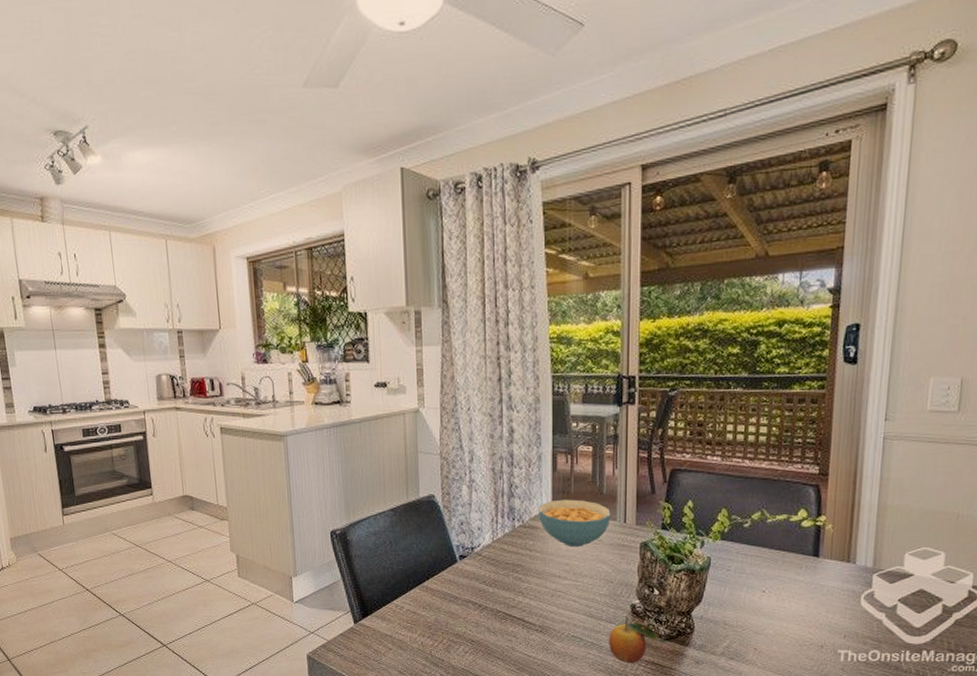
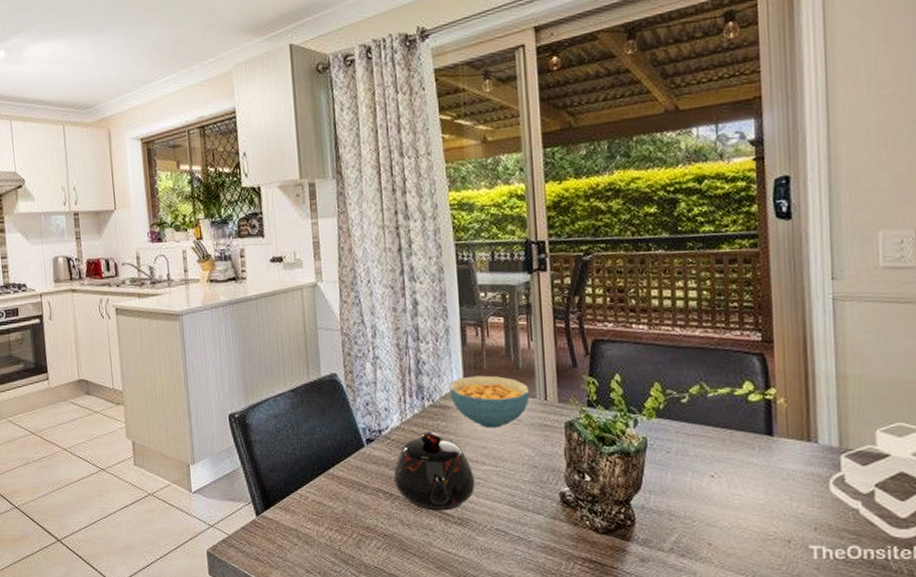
teapot: none [483,549,557,620] -> present [393,432,476,511]
fruit: present [609,616,668,664] -> none [538,506,606,562]

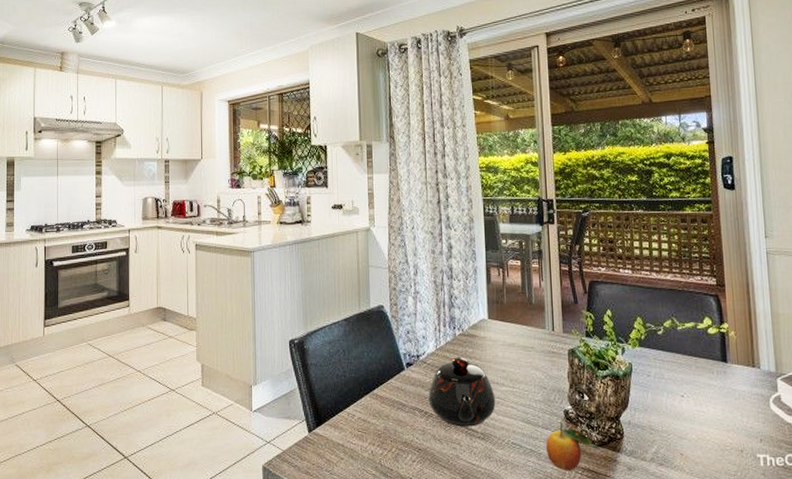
cereal bowl: present [449,375,530,429] -> none [476,309,541,355]
fruit: none [538,506,606,562] -> present [546,422,601,471]

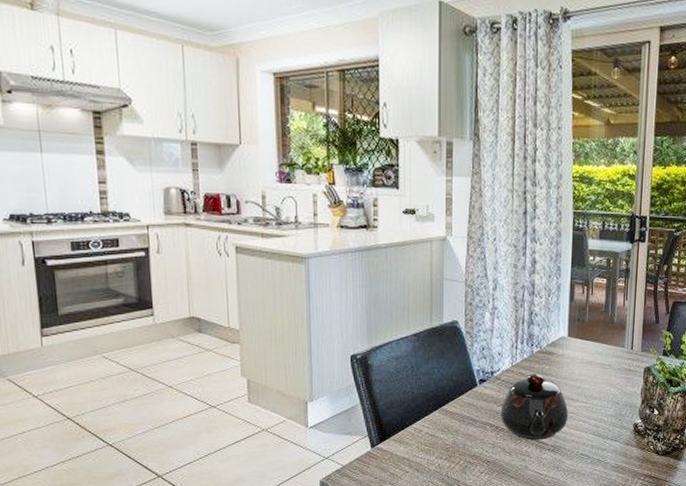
fruit: present [546,422,601,471] -> none [613,434,664,478]

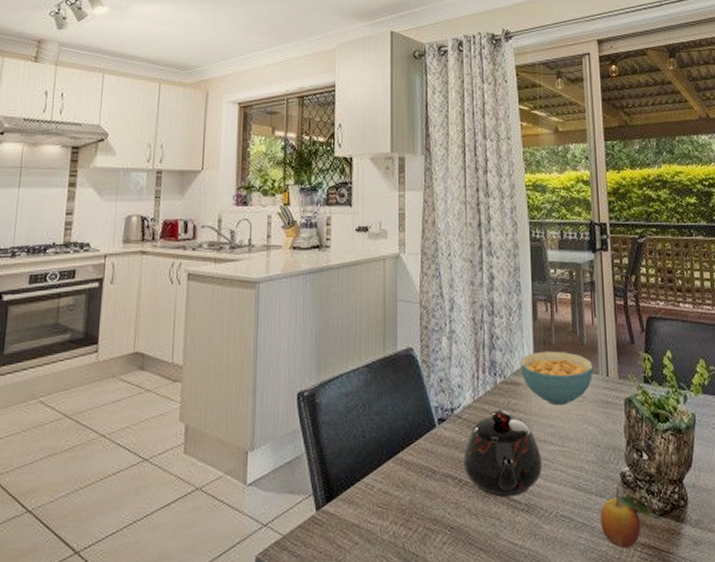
cereal bowl: none [555,327,620,372] -> present [520,351,593,406]
fruit: none [613,434,664,478] -> present [600,487,662,549]

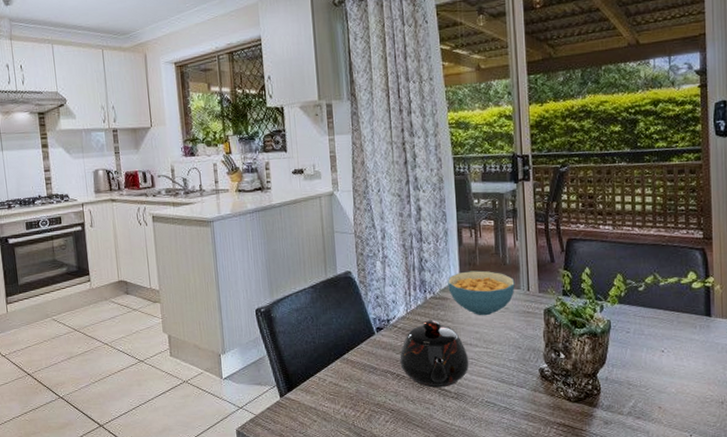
fruit: present [600,487,662,549] -> none [521,380,577,427]

